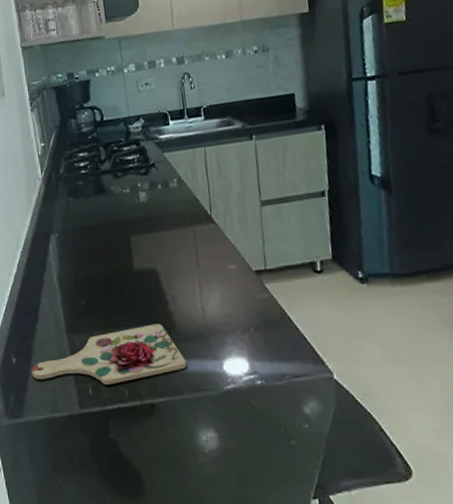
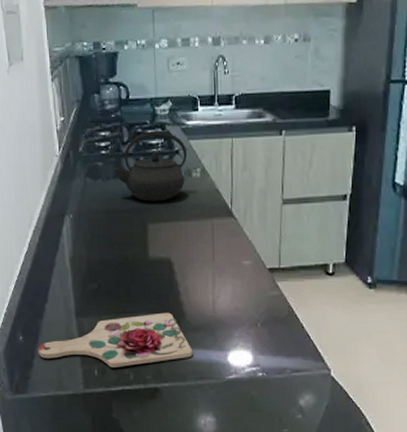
kettle: none [94,146,163,215] -> present [114,130,187,202]

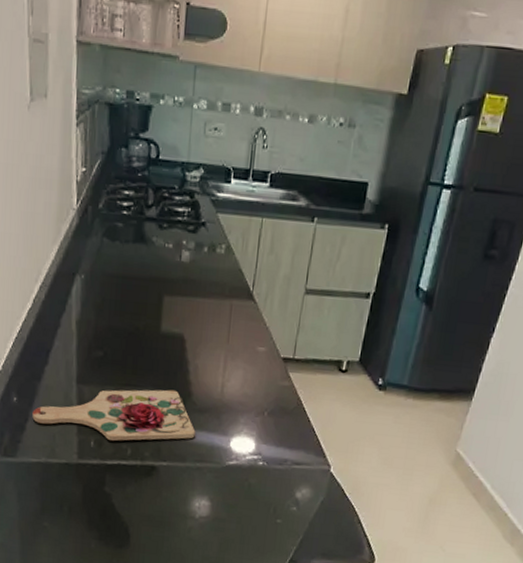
kettle: present [114,130,187,202] -> none [134,197,214,274]

